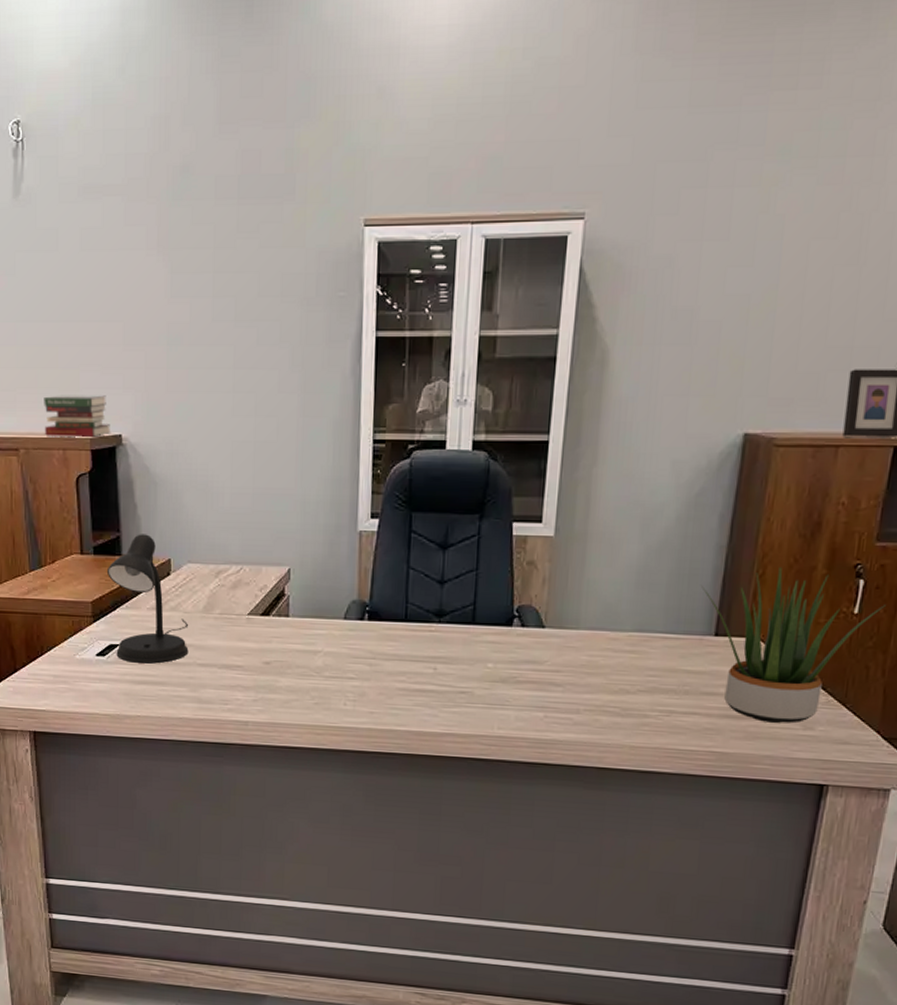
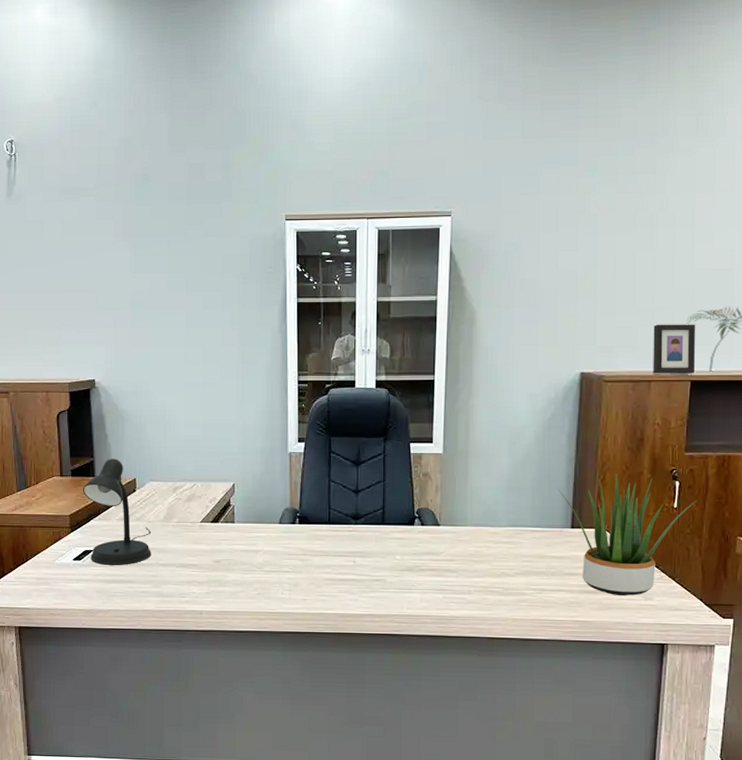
books: present [44,395,110,438] -> none [30,349,85,383]

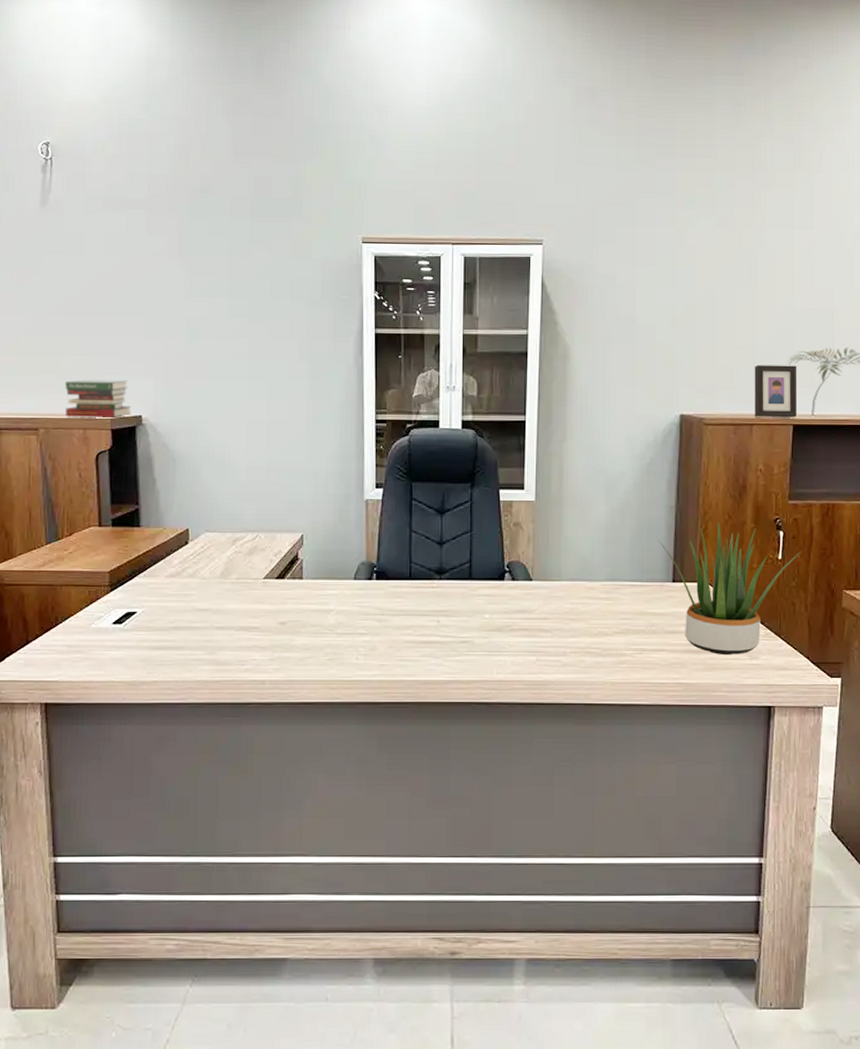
books: none [30,349,85,383] -> present [65,379,131,419]
desk lamp: present [82,459,152,565] -> none [125,506,206,629]

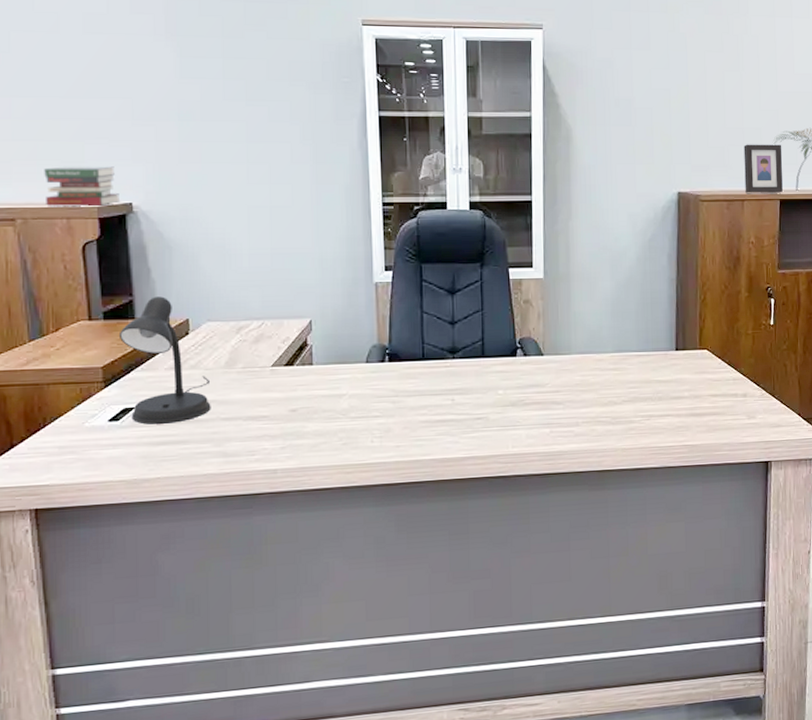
desk lamp: none [125,506,206,629] -> present [118,296,211,424]
potted plant: present [658,523,801,655] -> none [661,293,791,416]

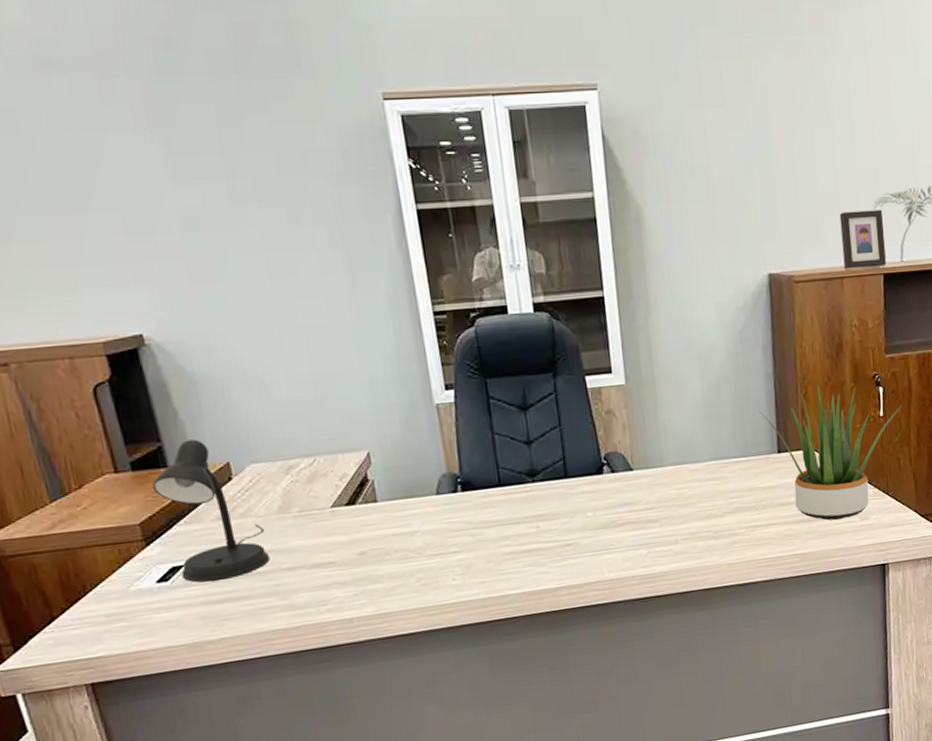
books: present [44,166,119,207] -> none [31,293,127,345]
potted plant: none [661,293,791,416] -> present [759,386,902,521]

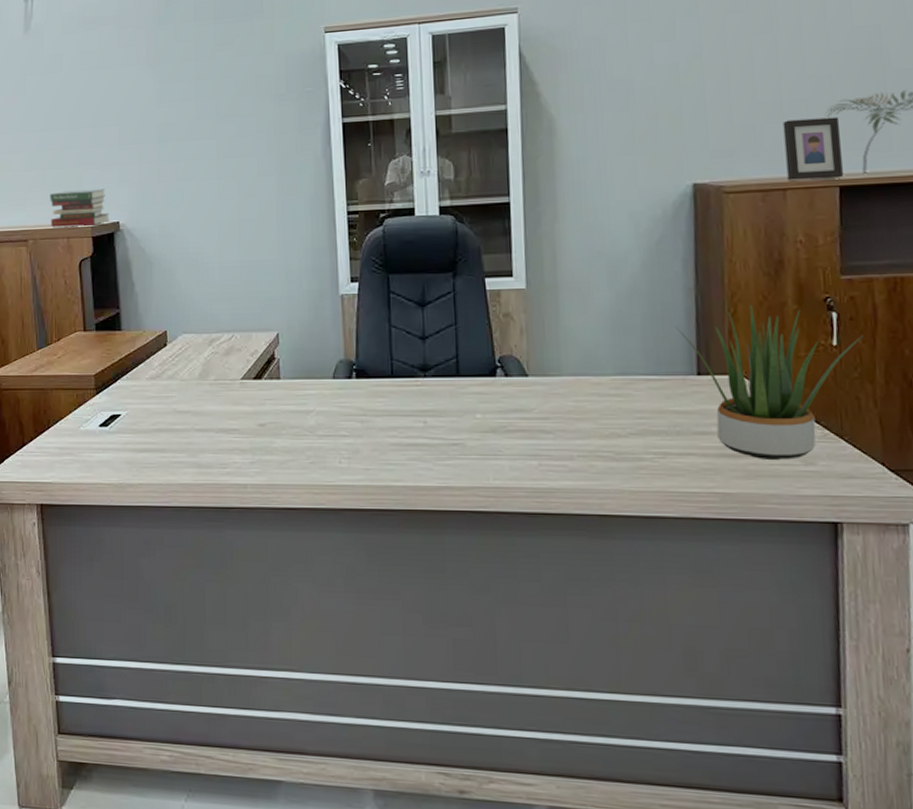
books: none [31,293,127,345] -> present [50,188,109,227]
desk lamp: present [152,439,270,583] -> none [108,309,187,431]

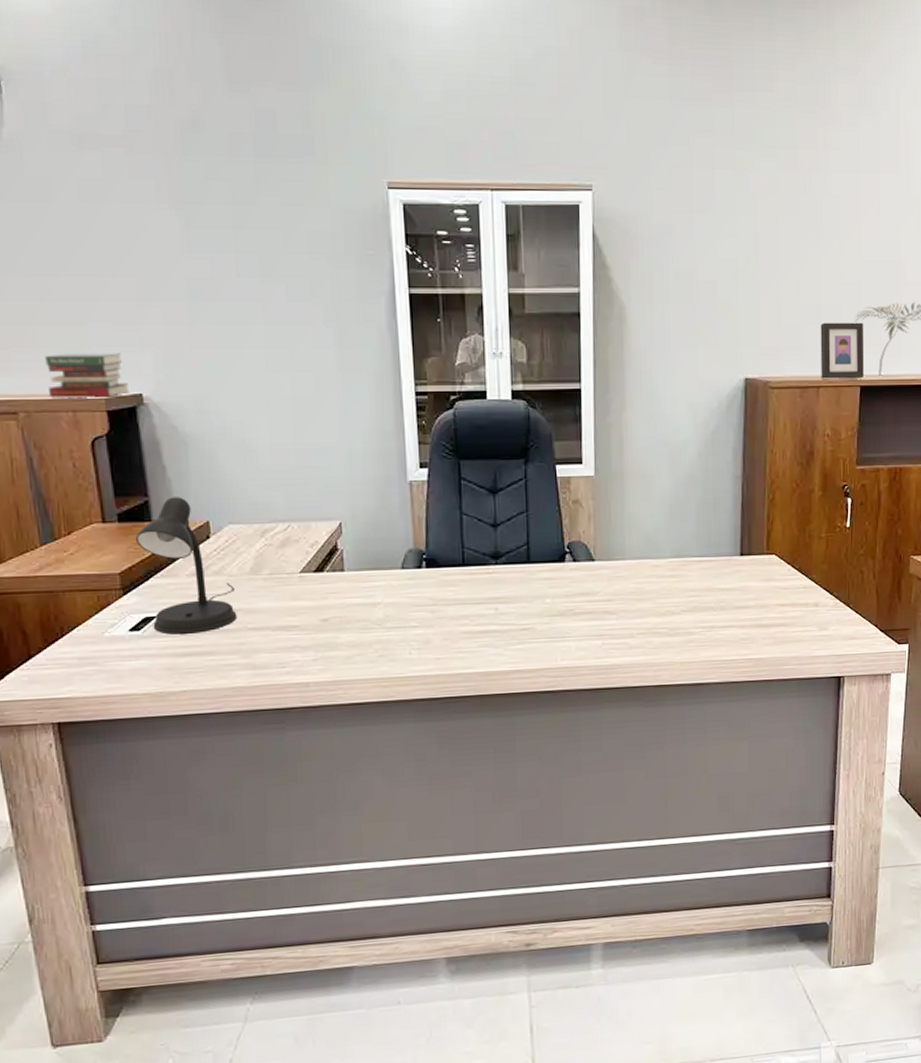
desk lamp: none [108,309,187,431] -> present [135,497,237,635]
potted plant: present [676,305,863,460] -> none [725,492,869,628]

